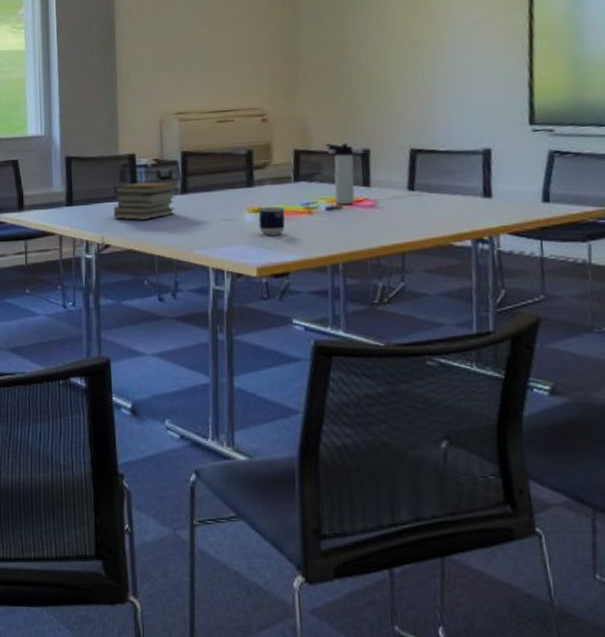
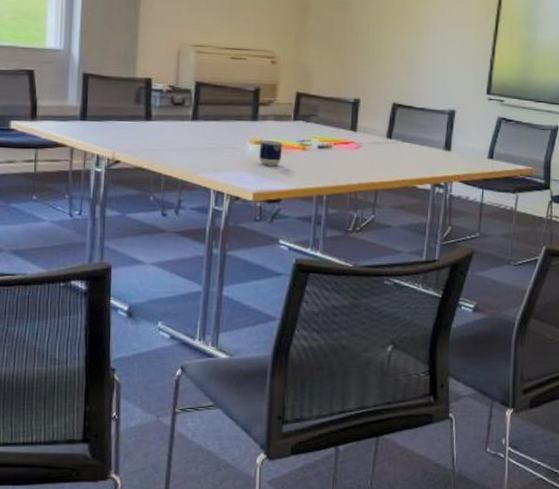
book stack: present [113,181,178,221] -> none [126,105,189,142]
thermos bottle: present [325,143,355,205] -> none [323,90,347,146]

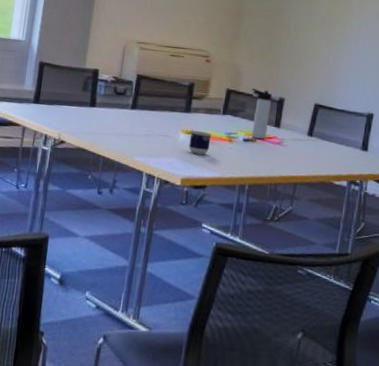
thermos bottle: none [323,90,347,146] -> present [251,88,273,140]

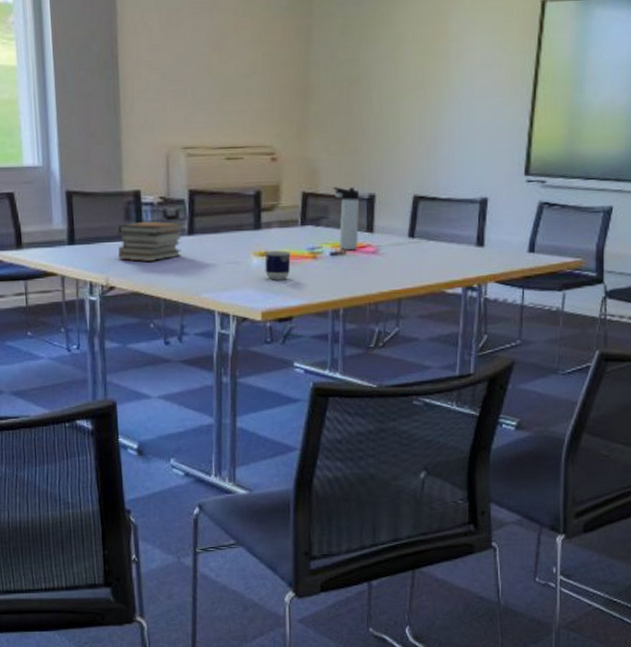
book stack: none [72,93,129,126] -> present [117,220,184,262]

